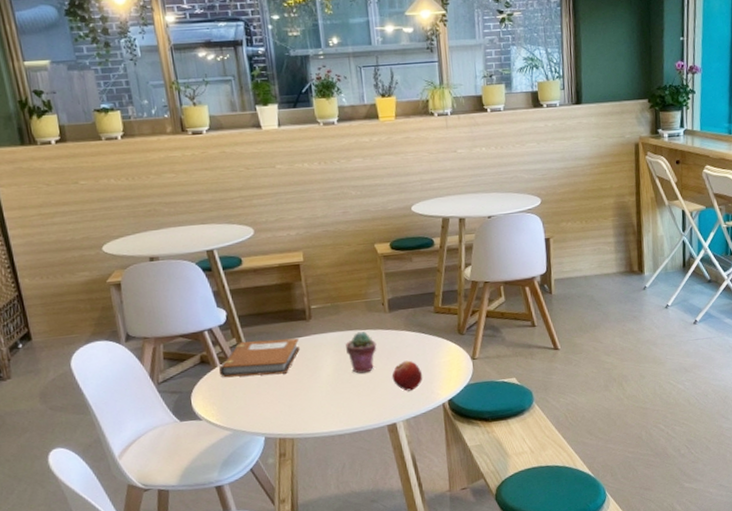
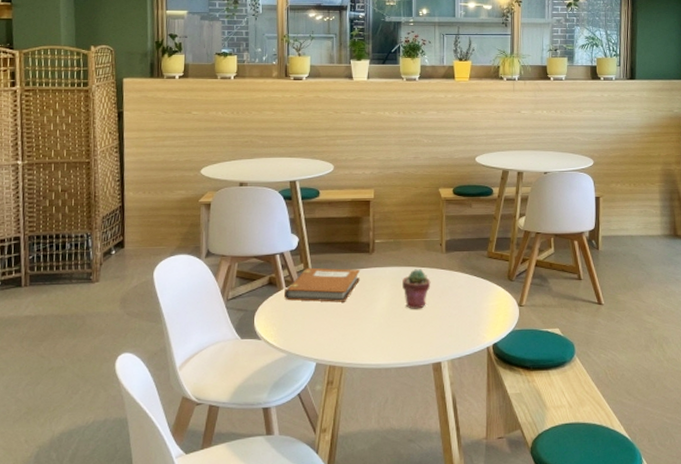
fruit: present [391,360,423,392] -> none [442,301,471,331]

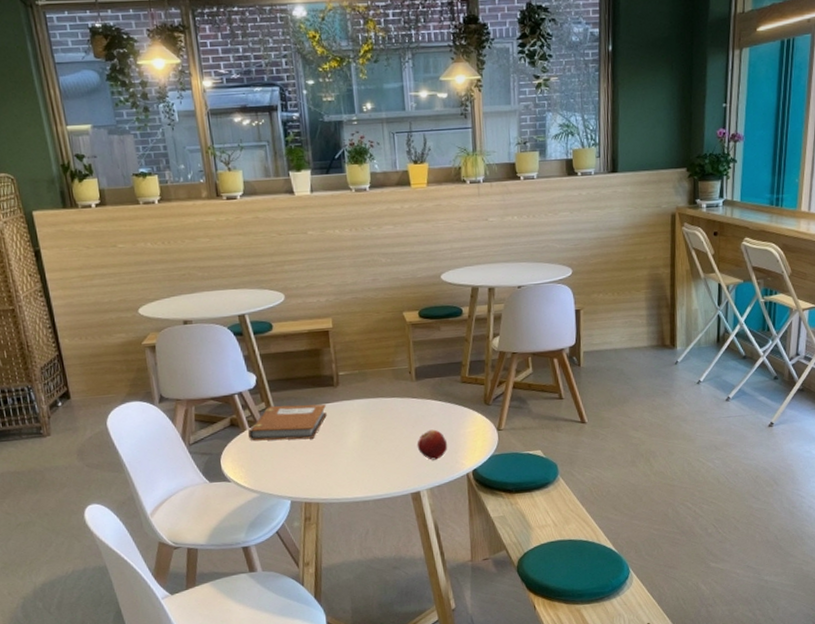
potted succulent: present [402,269,431,309] -> none [372,399,403,441]
fruit: none [442,301,471,331] -> present [417,429,448,460]

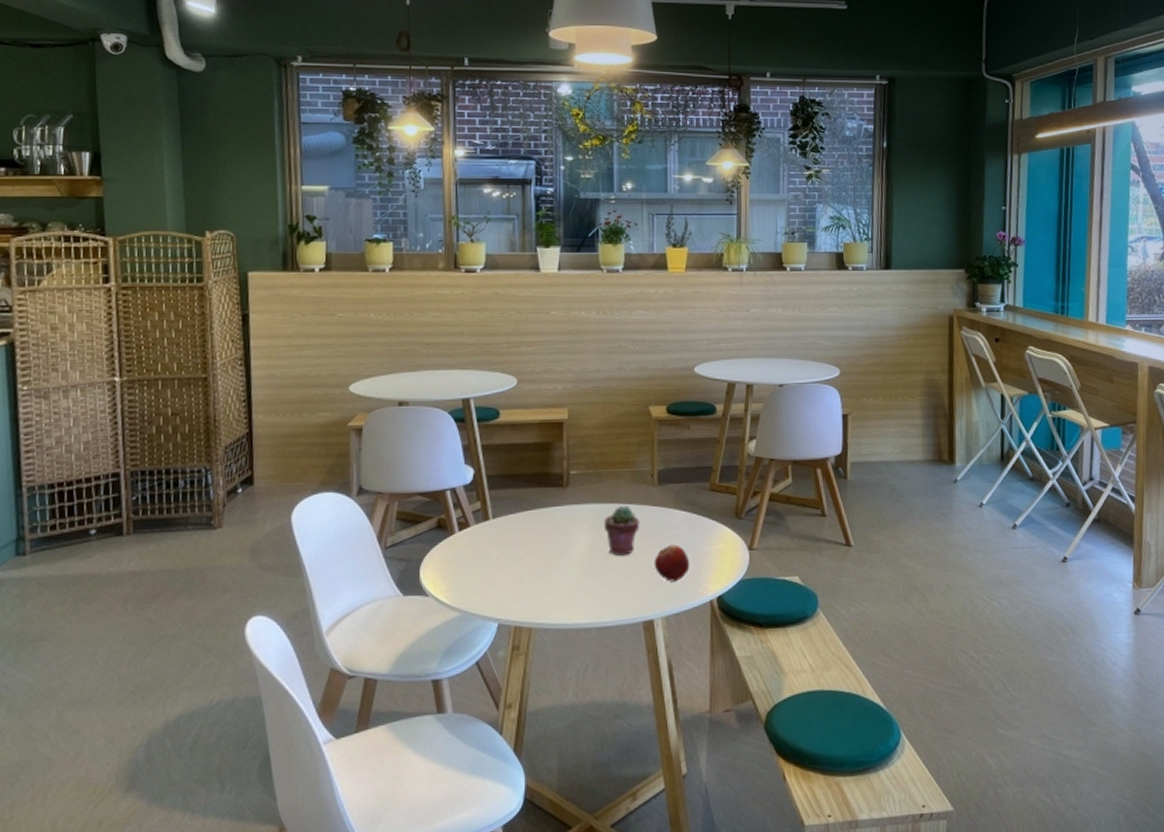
notebook: present [248,404,327,441] -> none [457,506,551,549]
potted succulent: none [372,399,403,441] -> present [605,506,640,556]

